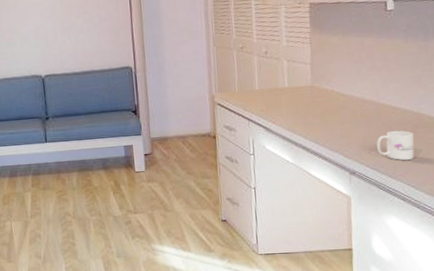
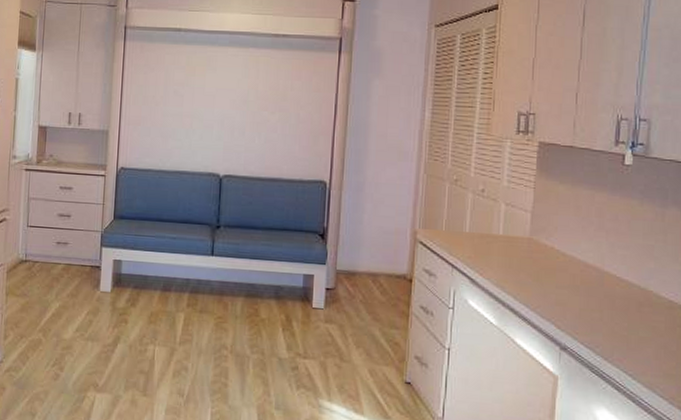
mug: present [377,130,415,160] -> none [595,305,638,343]

